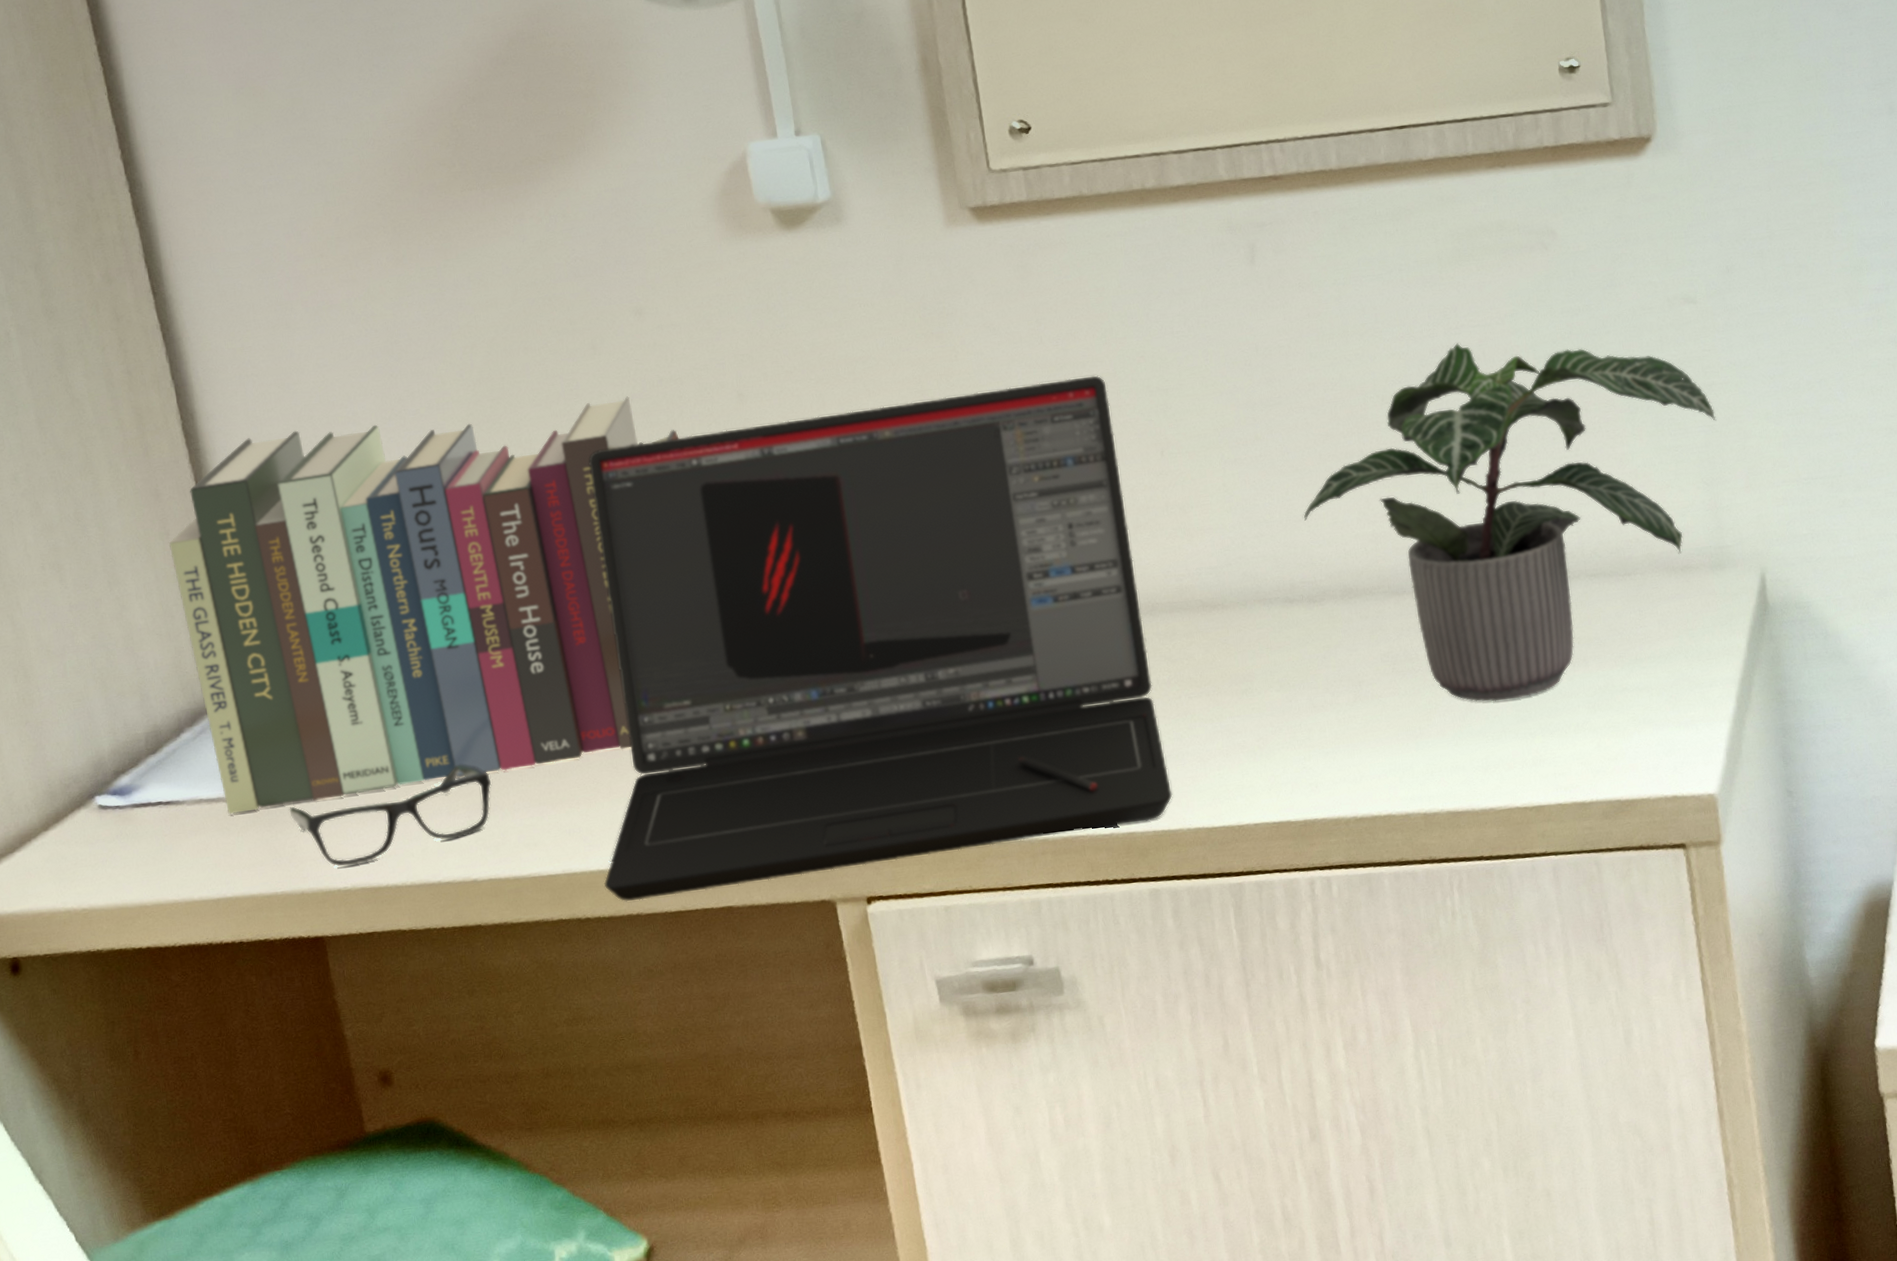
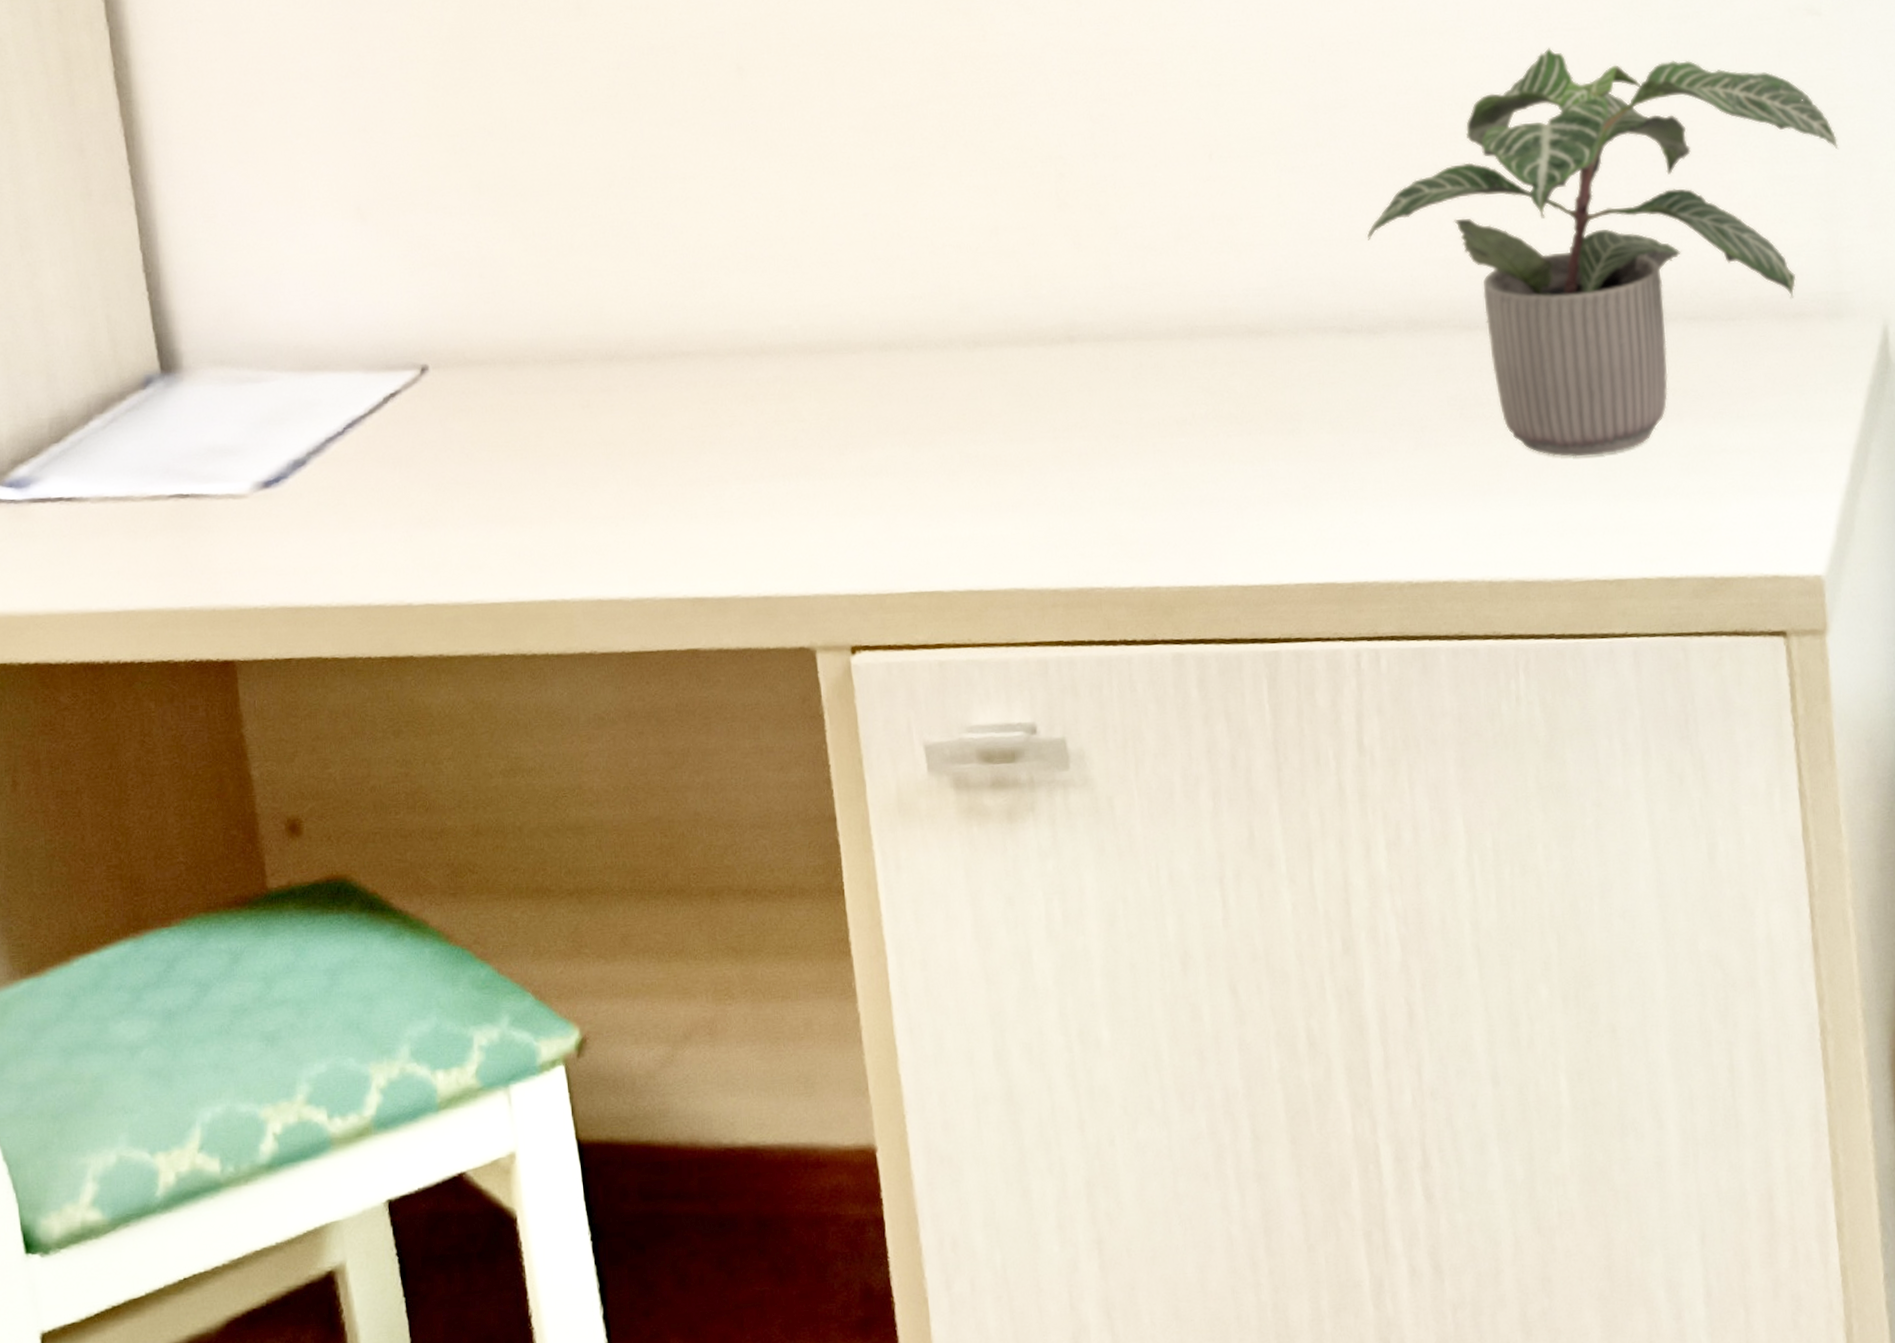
books: present [168,396,680,814] -> none [90,64,670,515]
eyeglasses: present [289,764,492,867] -> none [205,471,435,582]
laptop: present [589,375,1173,902] -> none [554,65,1204,638]

